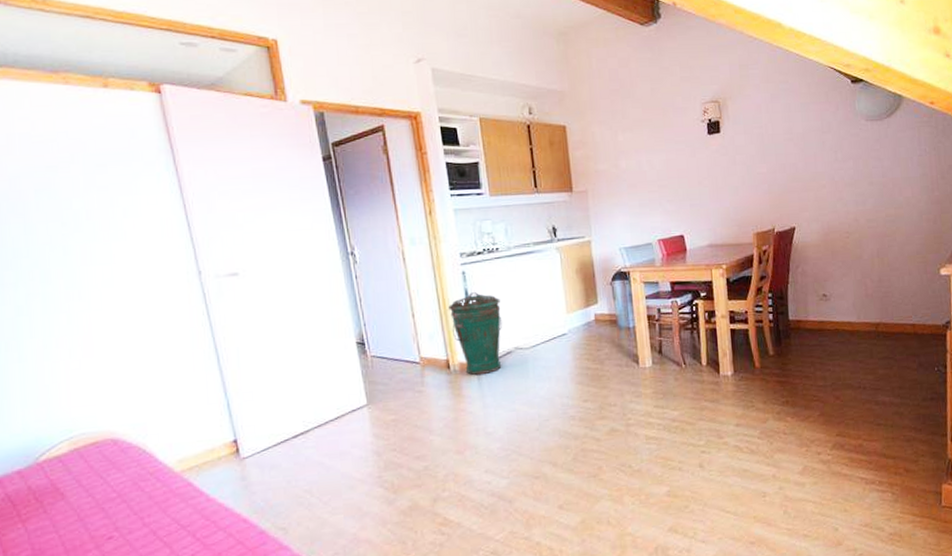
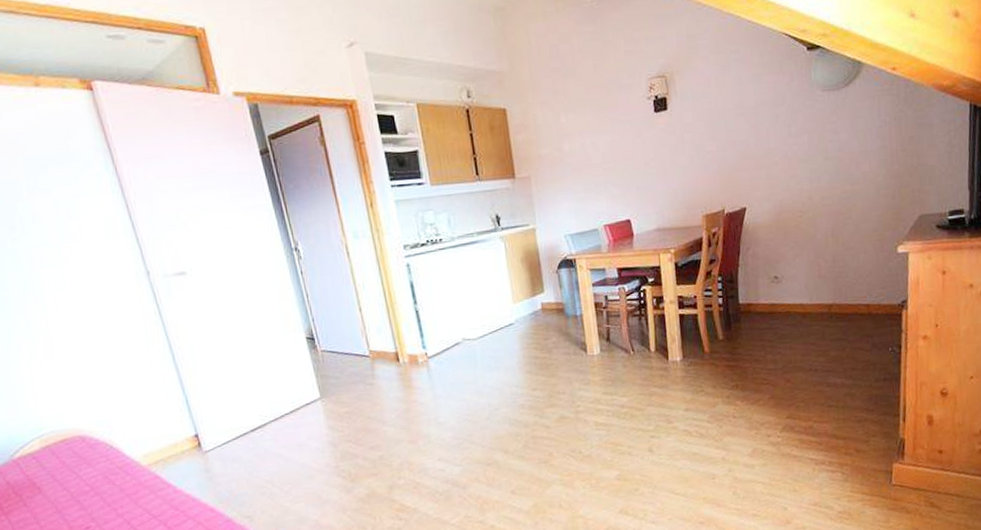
trash can: present [448,292,503,375] -> none [395,284,451,367]

